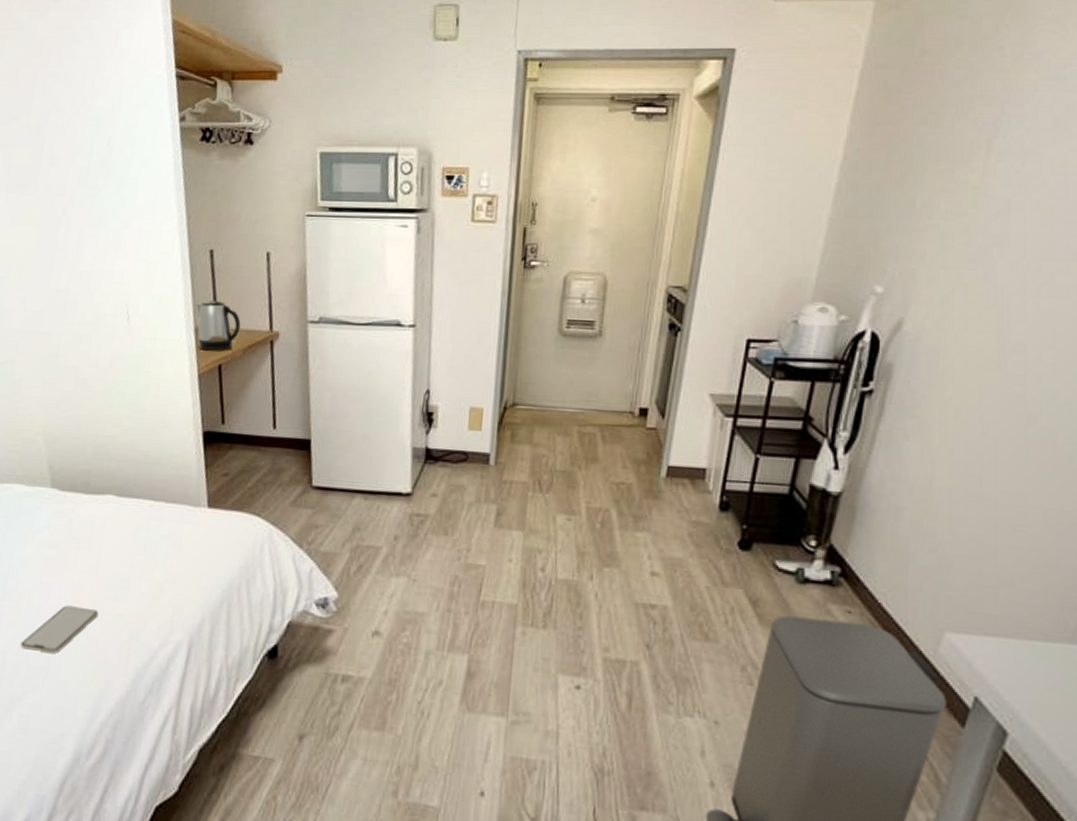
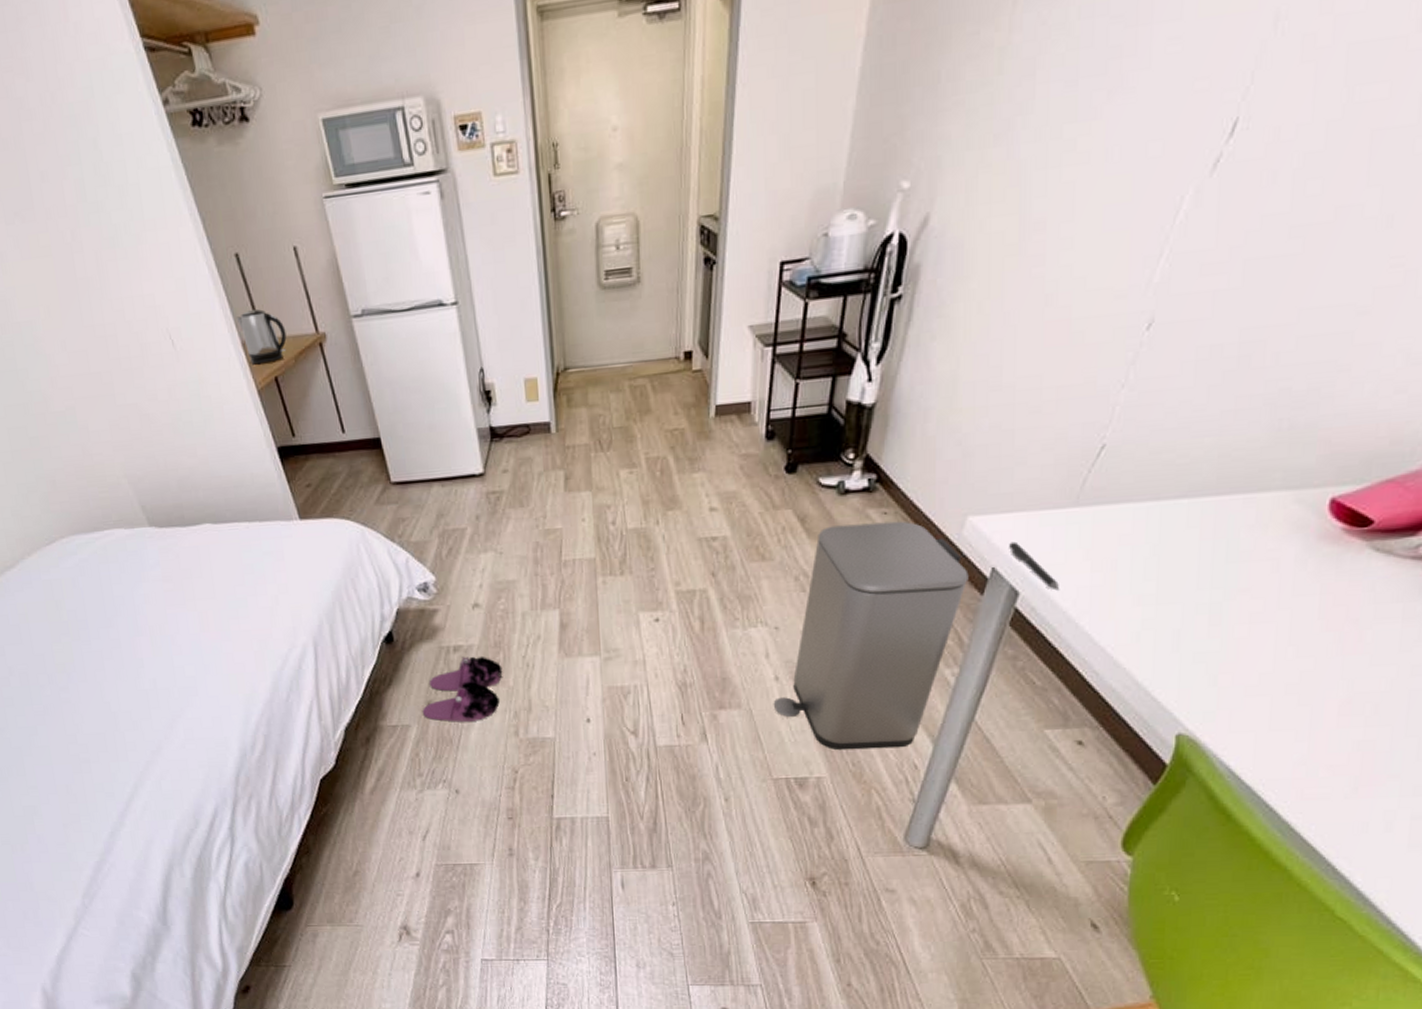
smartphone: present [20,605,99,653] -> none [166,629,227,674]
slippers: none [291,689,393,770] -> present [422,656,503,723]
pen: none [995,670,1058,739] -> present [1009,541,1060,591]

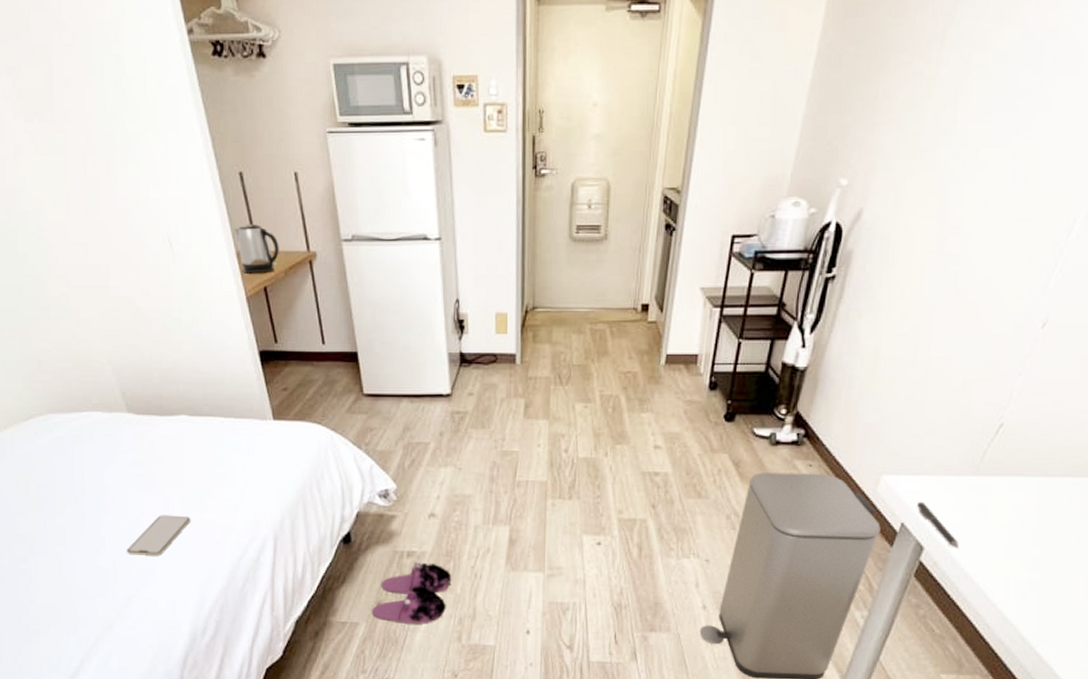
smartphone: none [166,629,227,674] -> present [127,515,191,556]

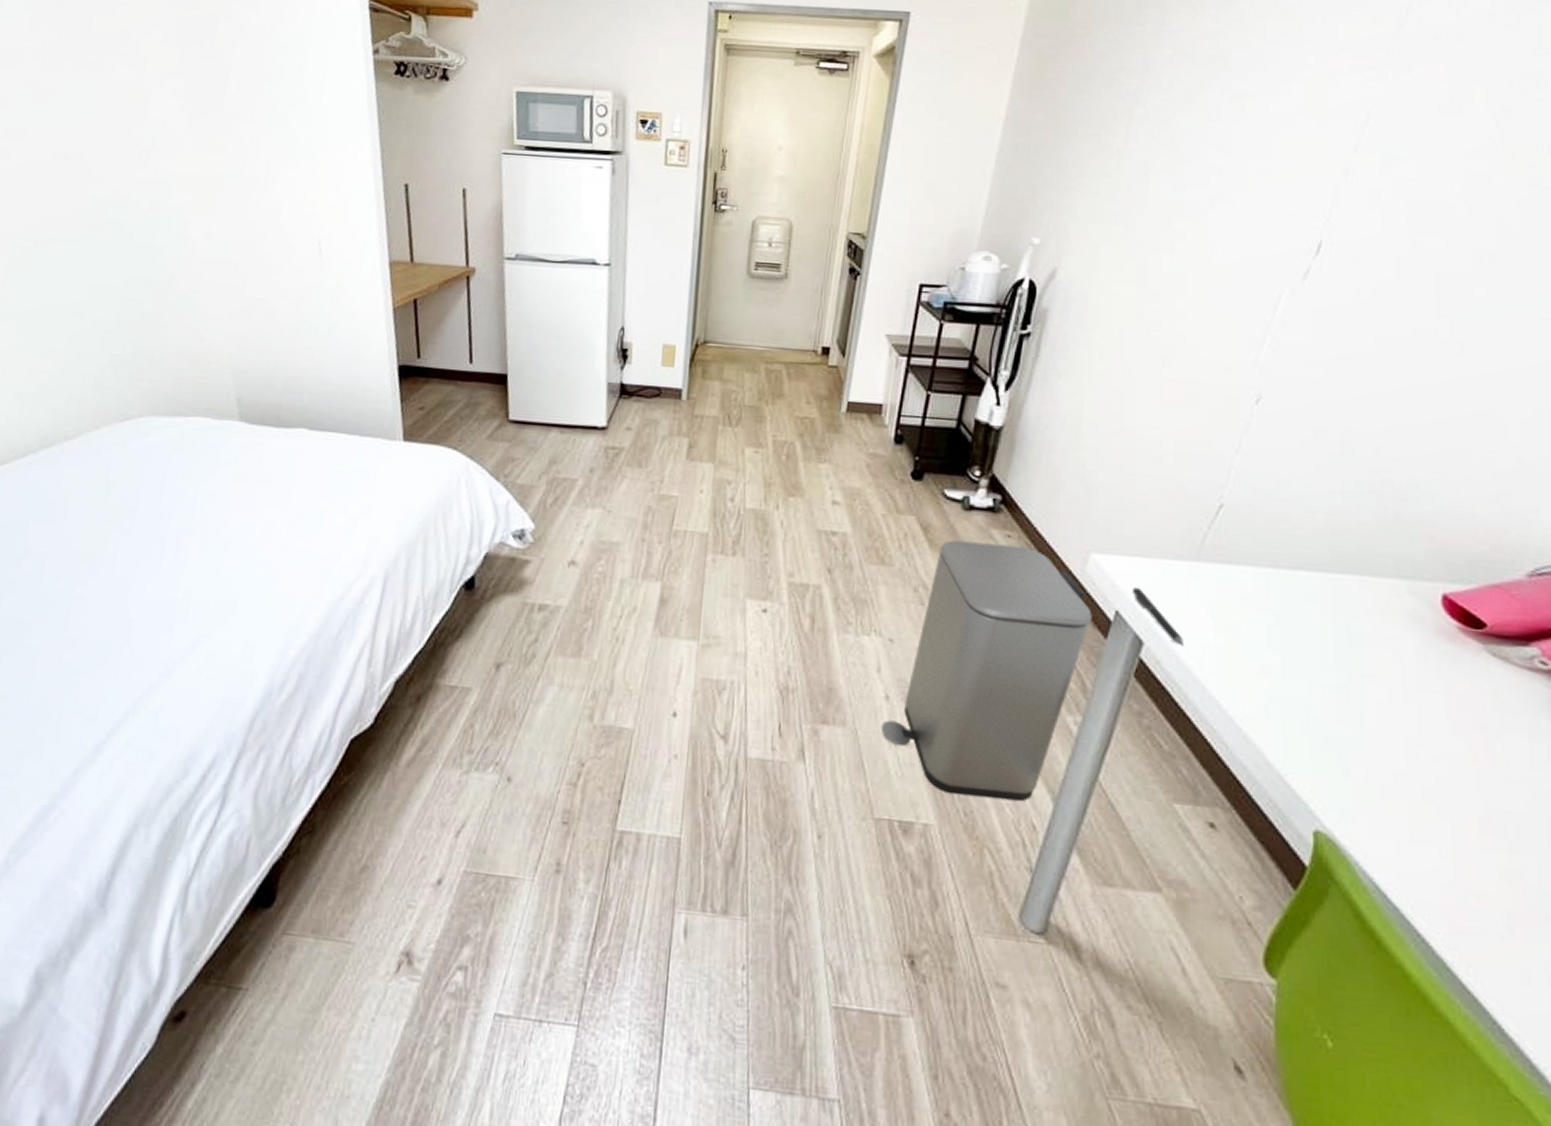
smartphone: present [127,515,191,556] -> none [207,540,290,589]
kettle: present [233,224,279,274] -> none [390,235,437,286]
slippers: present [371,562,452,625] -> none [488,618,589,696]

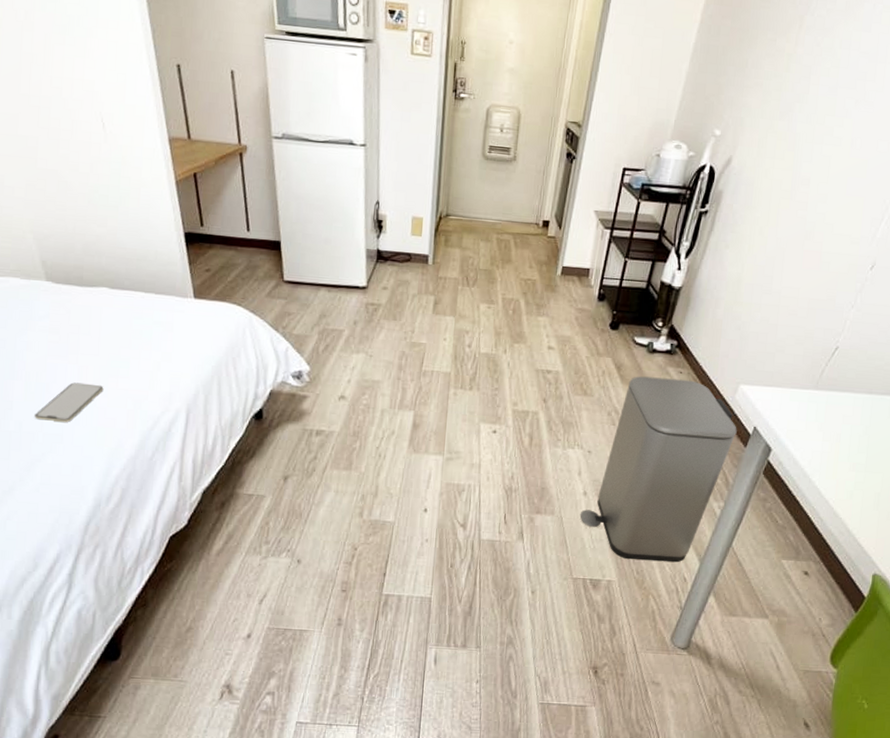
smartphone: none [207,540,290,589] -> present [34,382,104,422]
pen: present [1133,587,1185,646] -> none [767,409,801,452]

